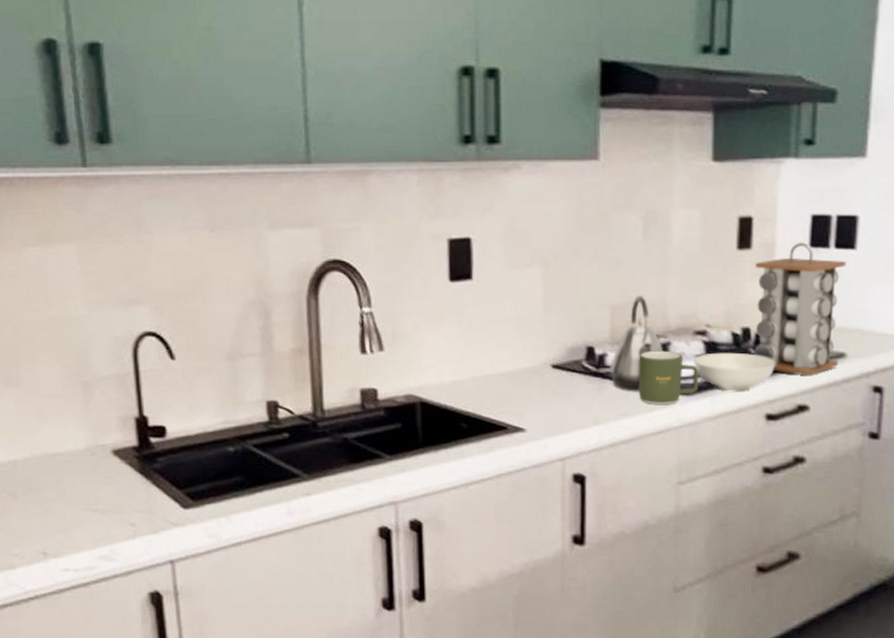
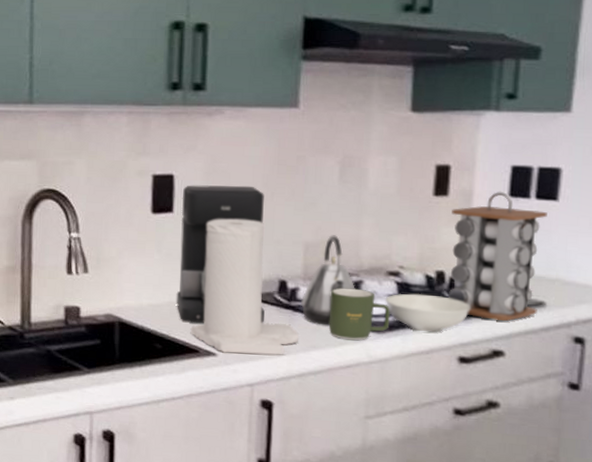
coffee maker: none [480,247,573,398] -> present [176,185,265,323]
paper towel: none [497,283,609,428] -> present [190,218,299,355]

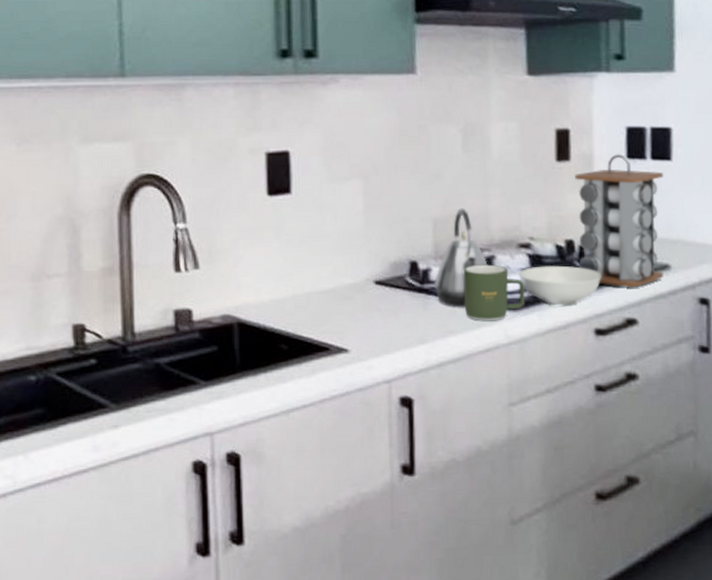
coffee maker: present [176,185,265,323] -> none [299,160,397,317]
paper towel: present [190,218,299,355] -> none [318,196,435,348]

